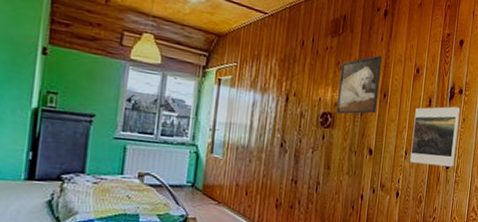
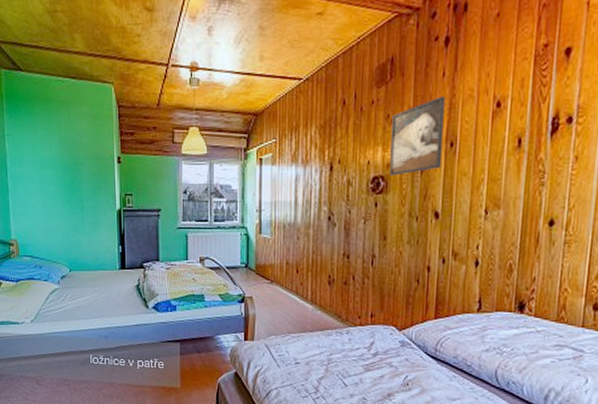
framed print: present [410,106,461,167] -> none [492,142,570,223]

